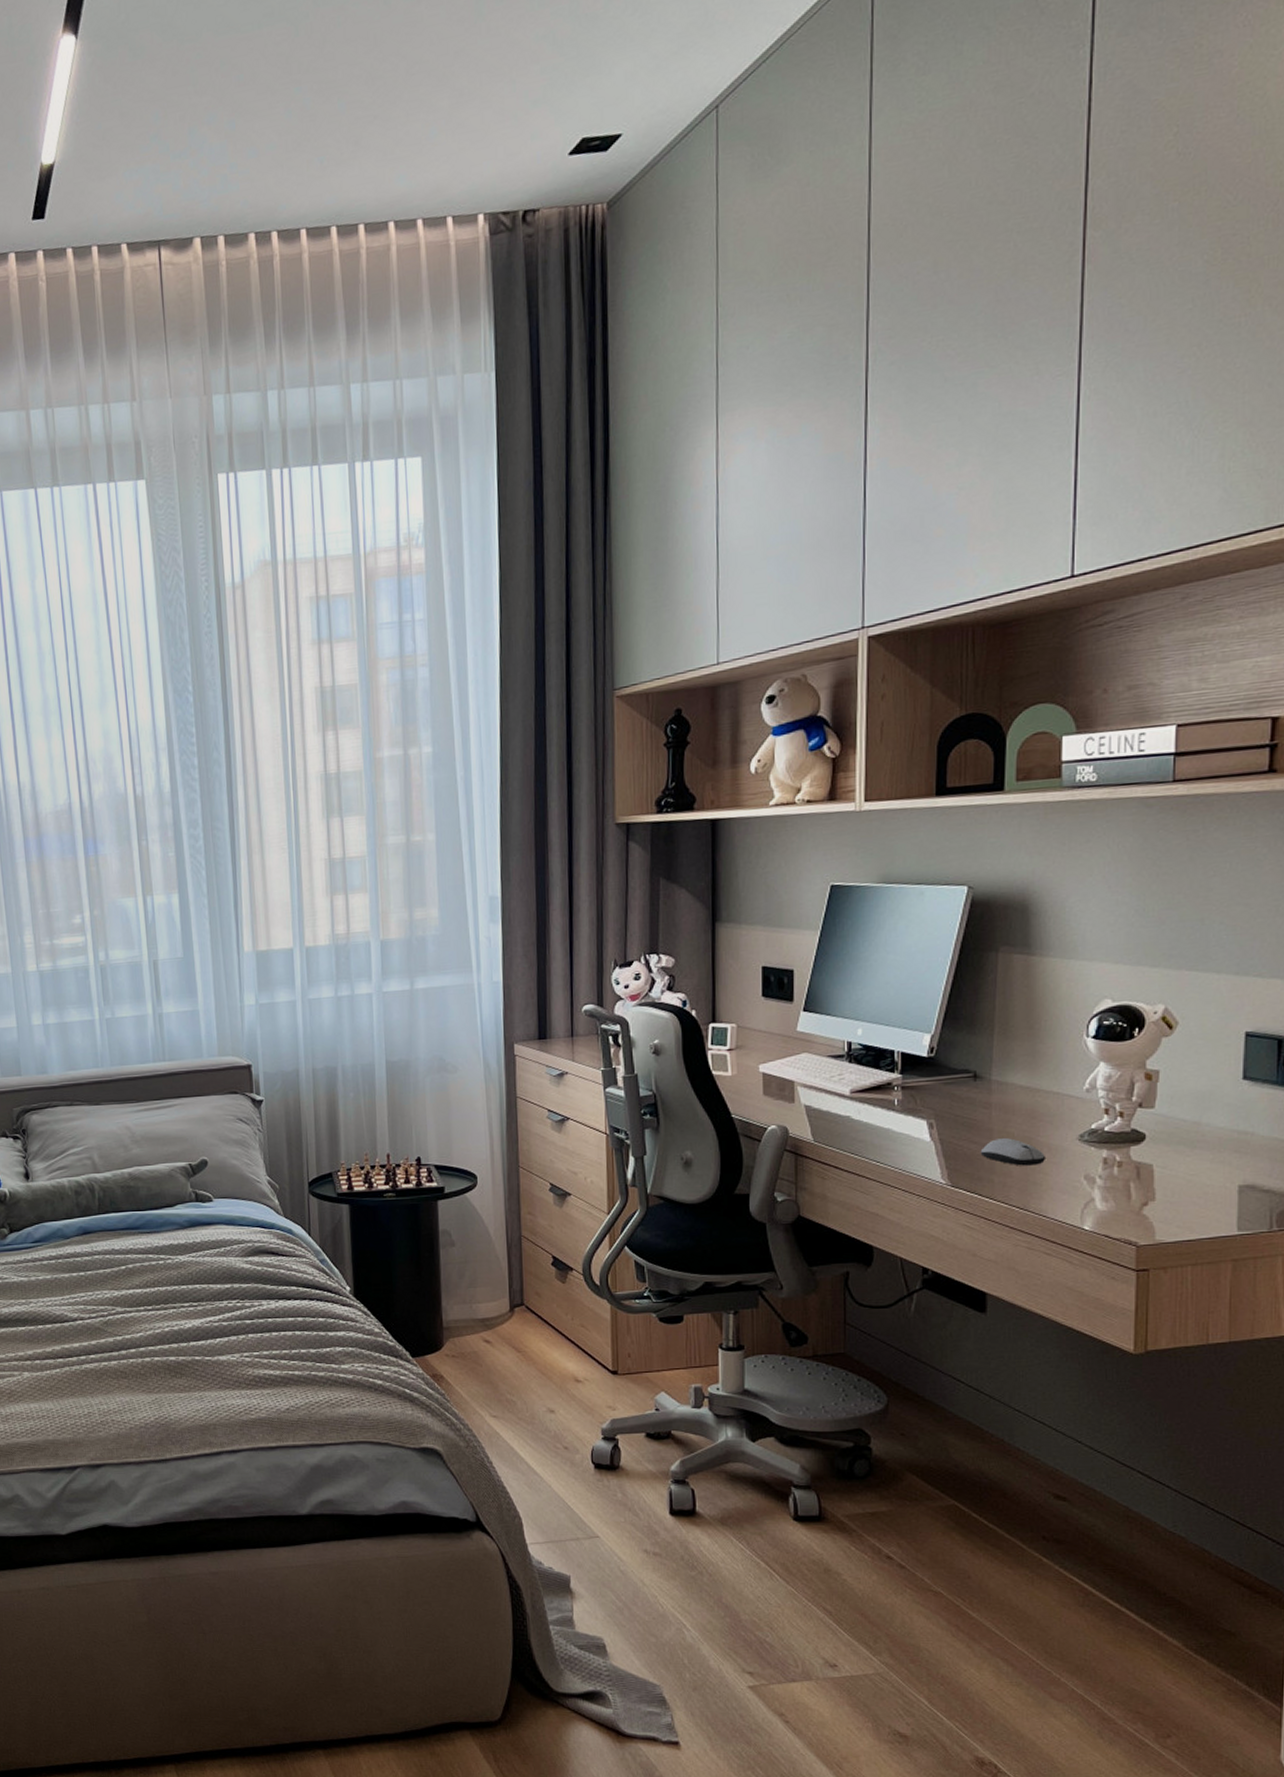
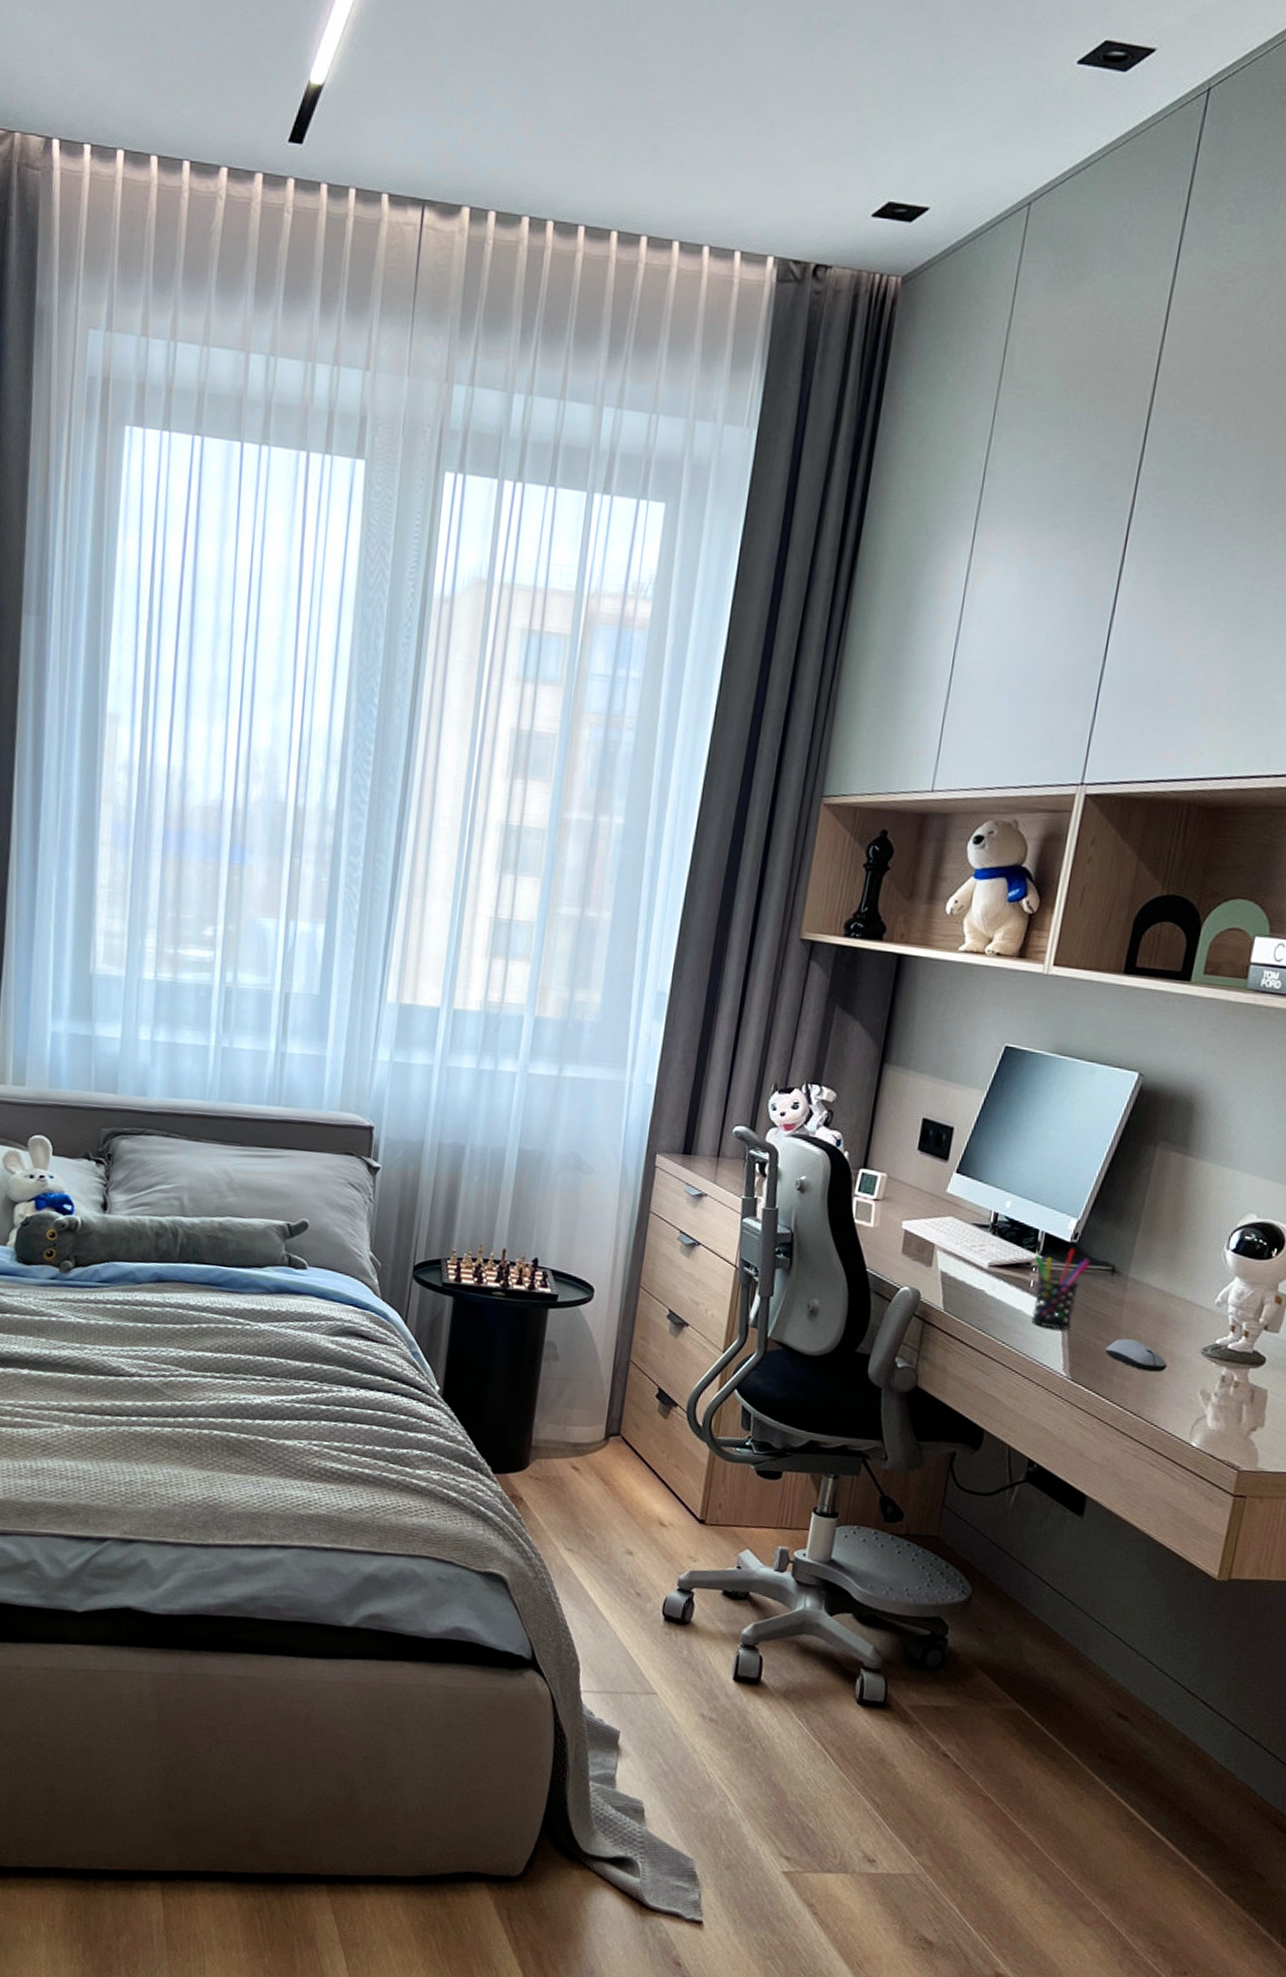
pen holder: none [895,1062,951,1141] -> present [1030,1247,1091,1330]

